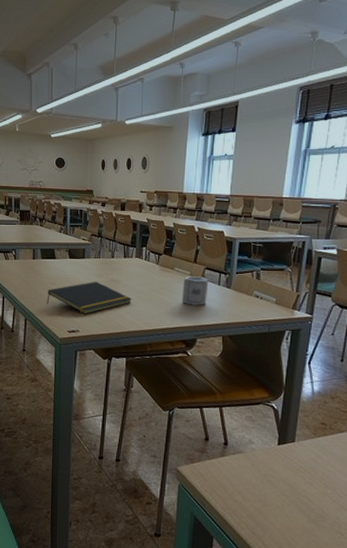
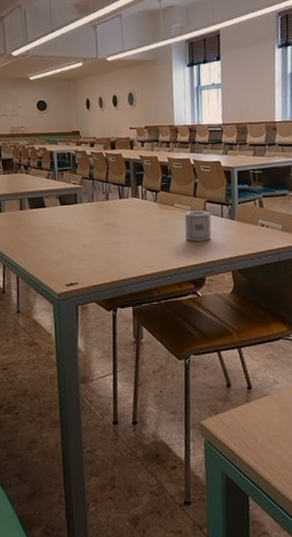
notepad: present [46,281,132,314] -> none [39,226,132,264]

